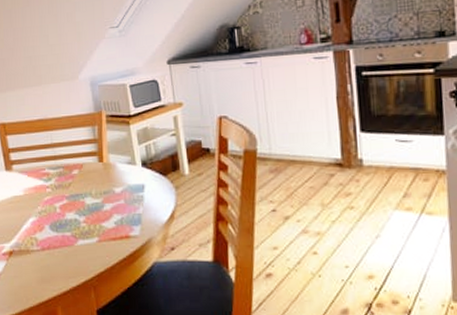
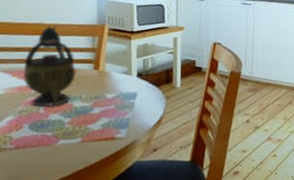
teapot: none [36,120,83,206] -> present [23,26,76,107]

